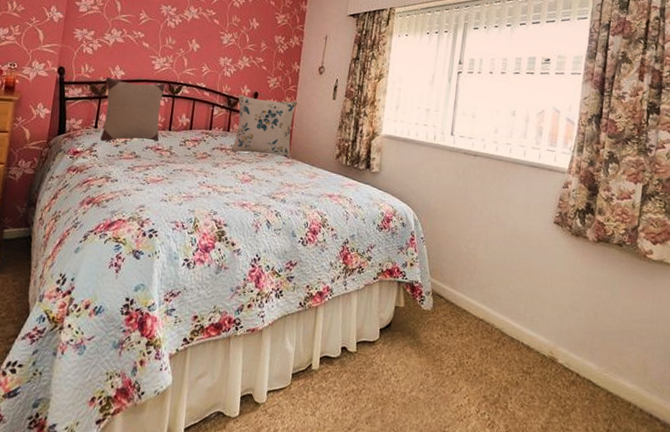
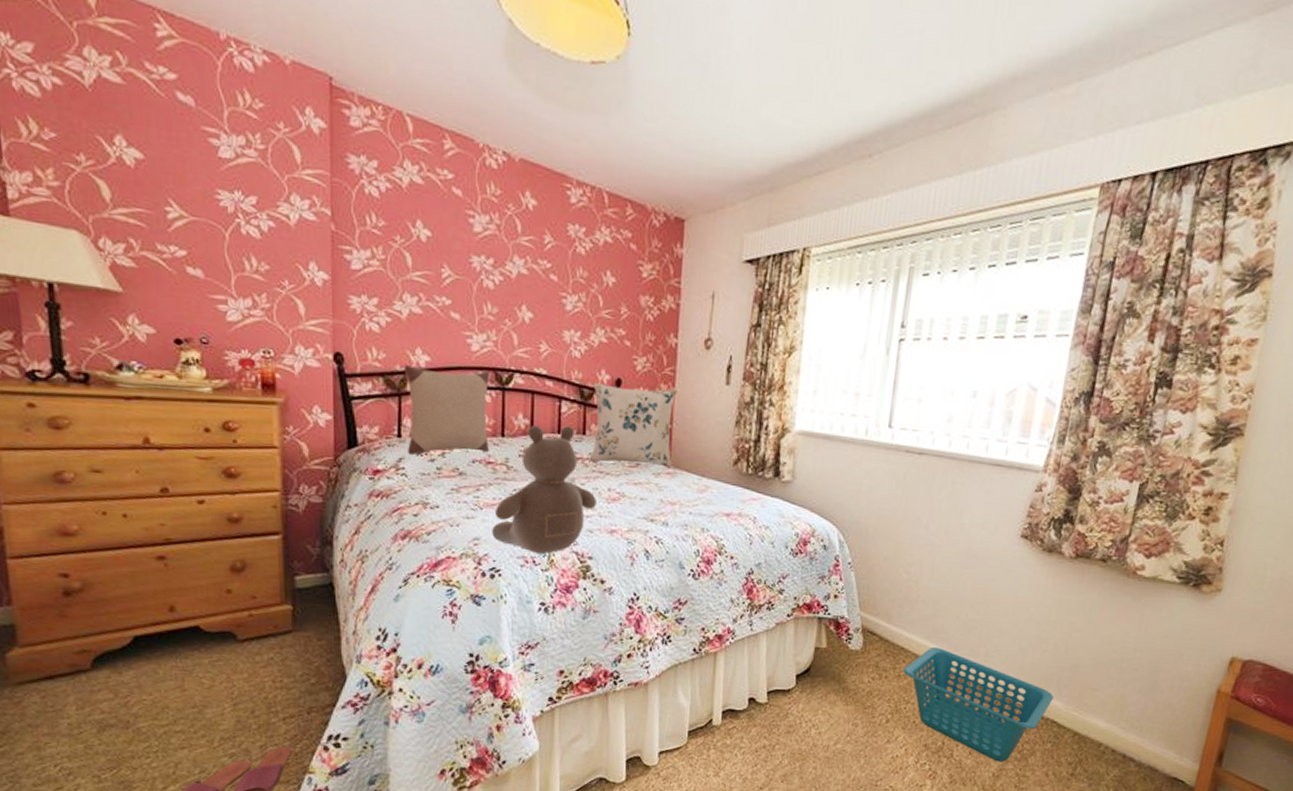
teddy bear: none [154,123,234,221] -> present [492,425,596,555]
laundry basket: none [465,310,588,416] -> present [903,646,1054,762]

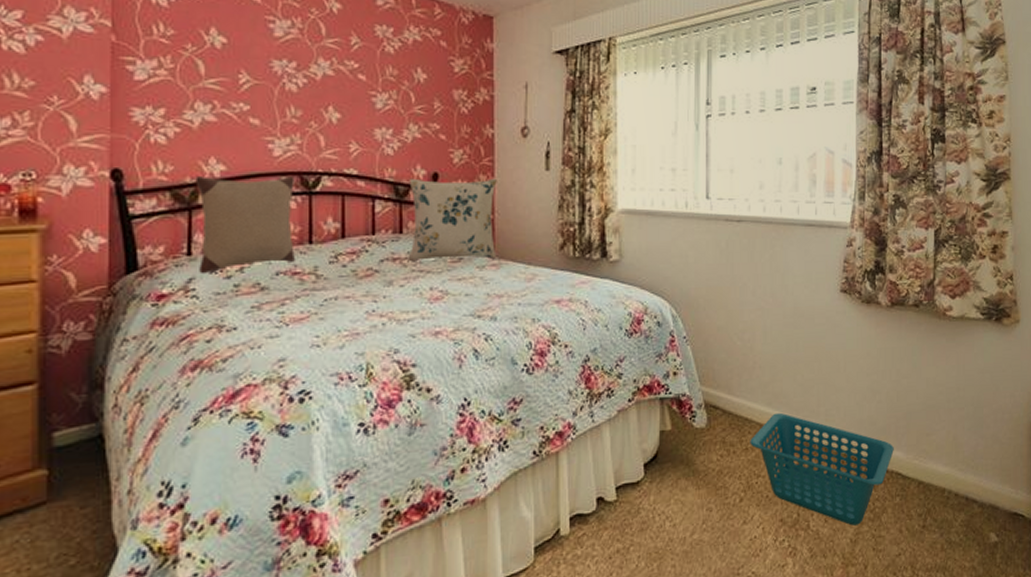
teddy bear: present [492,425,596,555] -> none [300,225,418,369]

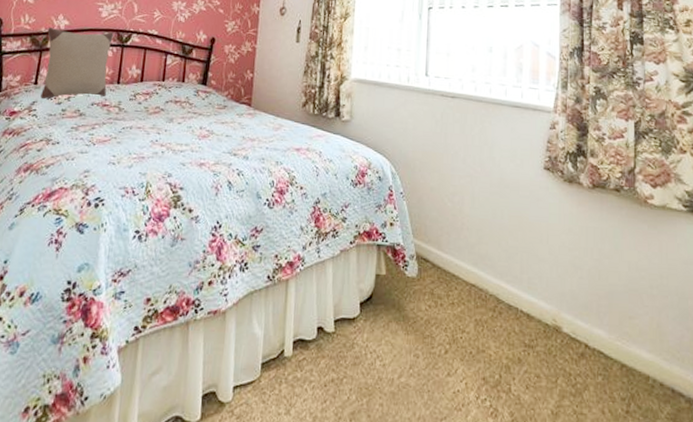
pillow: present [409,178,497,262] -> none [187,40,258,109]
laundry basket: present [750,412,894,526] -> none [456,273,596,398]

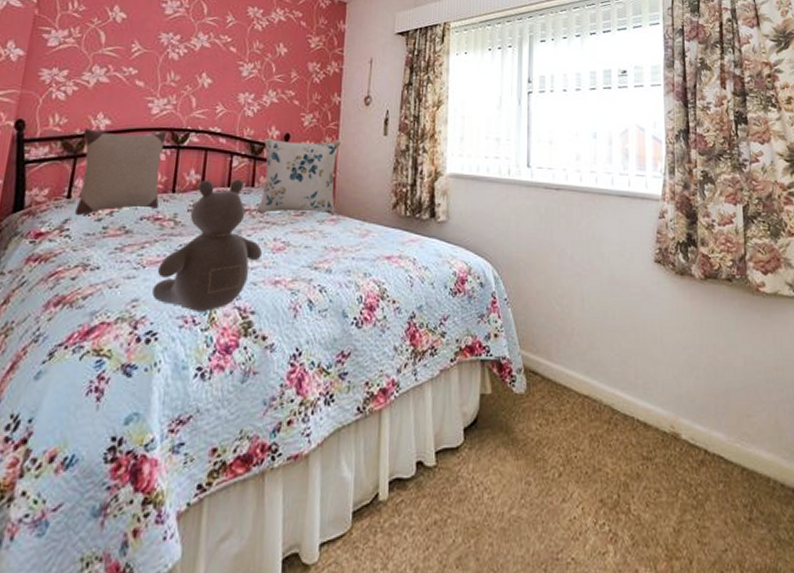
teddy bear: none [100,74,190,186] -> present [152,179,262,313]
pillow: none [187,40,258,109] -> present [258,138,341,214]

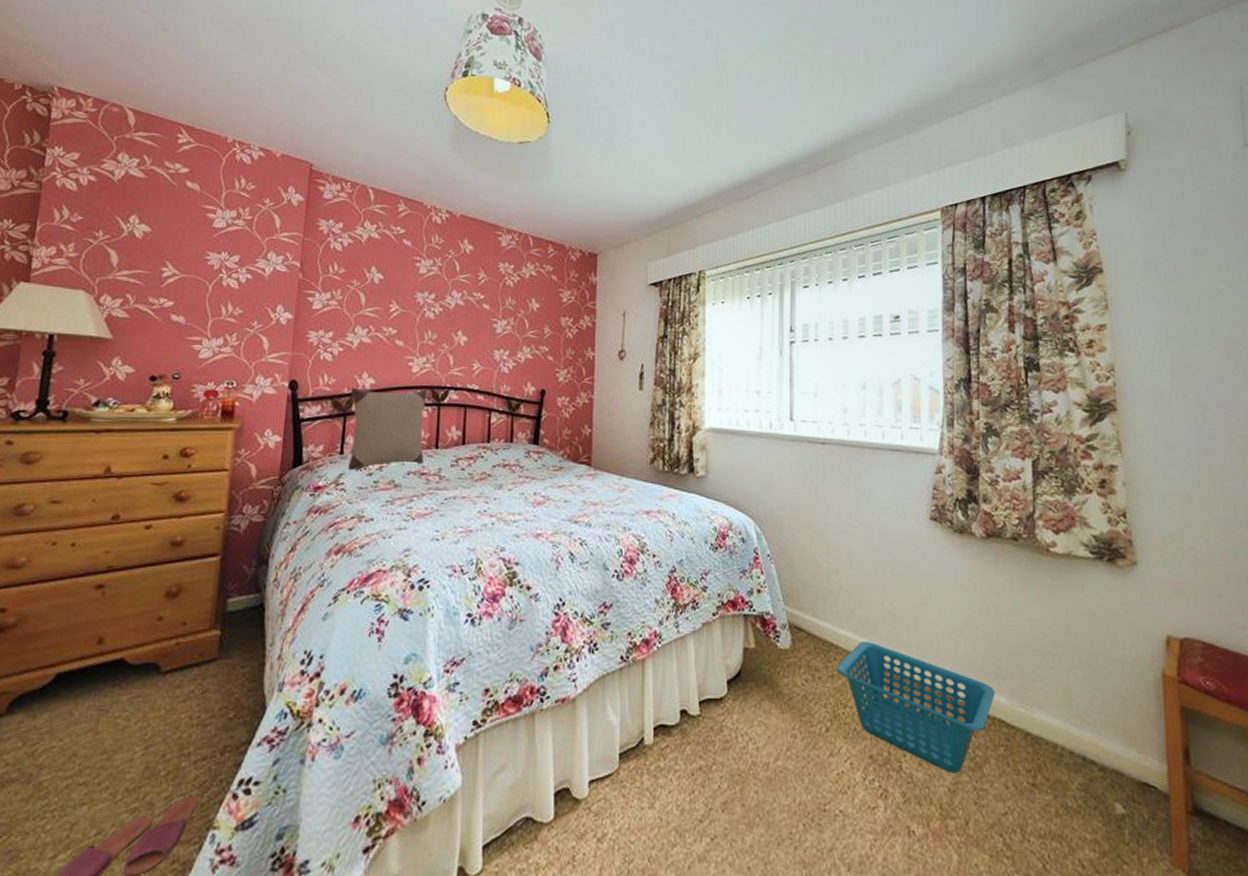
teddy bear: present [152,179,262,313] -> none [422,435,523,563]
pillow: present [258,138,341,214] -> none [517,394,596,469]
laundry basket: none [569,382,715,513] -> present [836,640,995,773]

